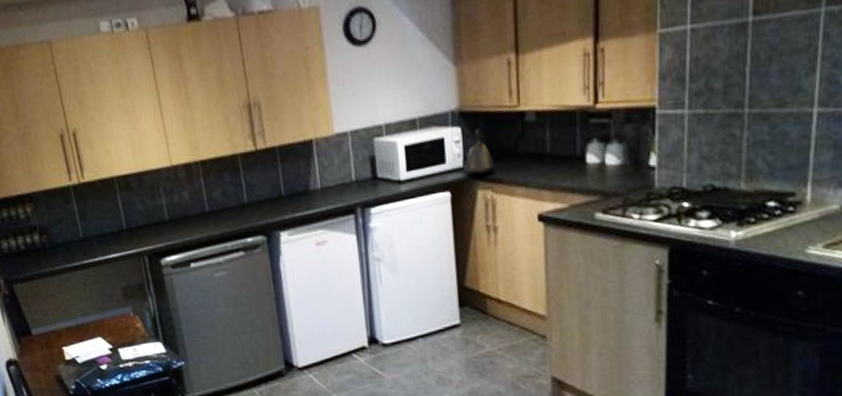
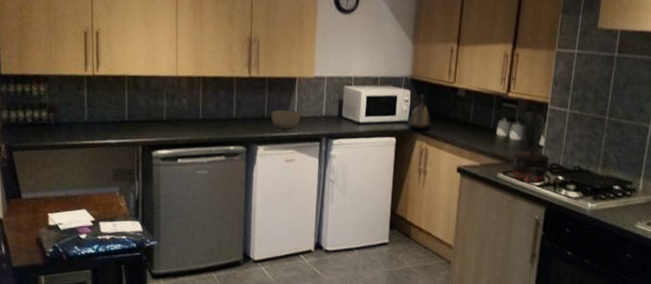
bowl: none [288,181,326,207] -> present [270,109,301,130]
cooking pot: none [613,171,667,220] -> present [512,148,550,184]

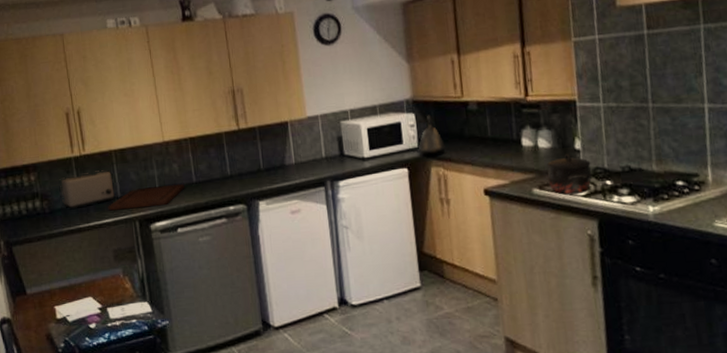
toaster: none [69,92,122,125] -> present [59,170,115,209]
cutting board: none [114,115,191,136] -> present [108,183,185,211]
bowl: present [270,109,301,130] -> none [266,157,300,180]

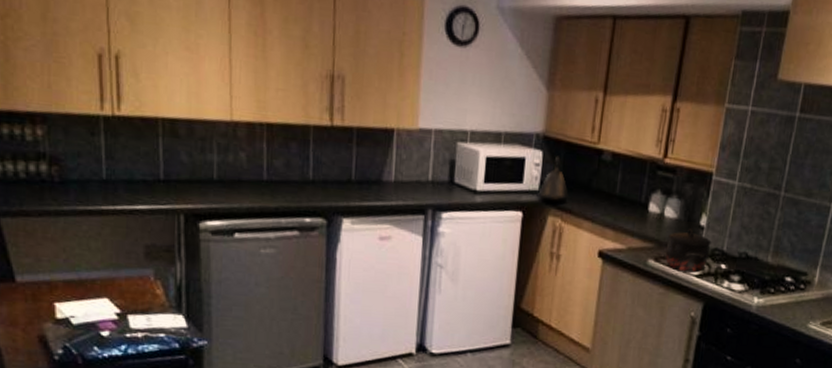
toaster: present [59,170,115,209] -> none [79,140,156,184]
cutting board: present [108,183,185,211] -> none [144,173,252,202]

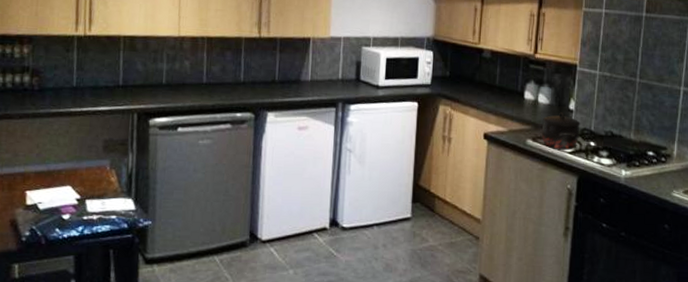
kettle: present [538,156,569,205] -> none [430,55,456,96]

